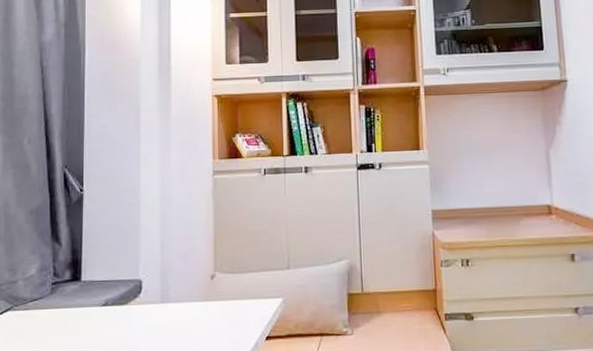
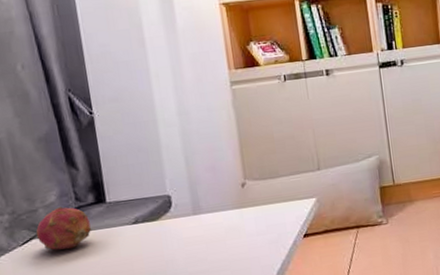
fruit: none [12,281,64,326] -> present [36,207,92,250]

